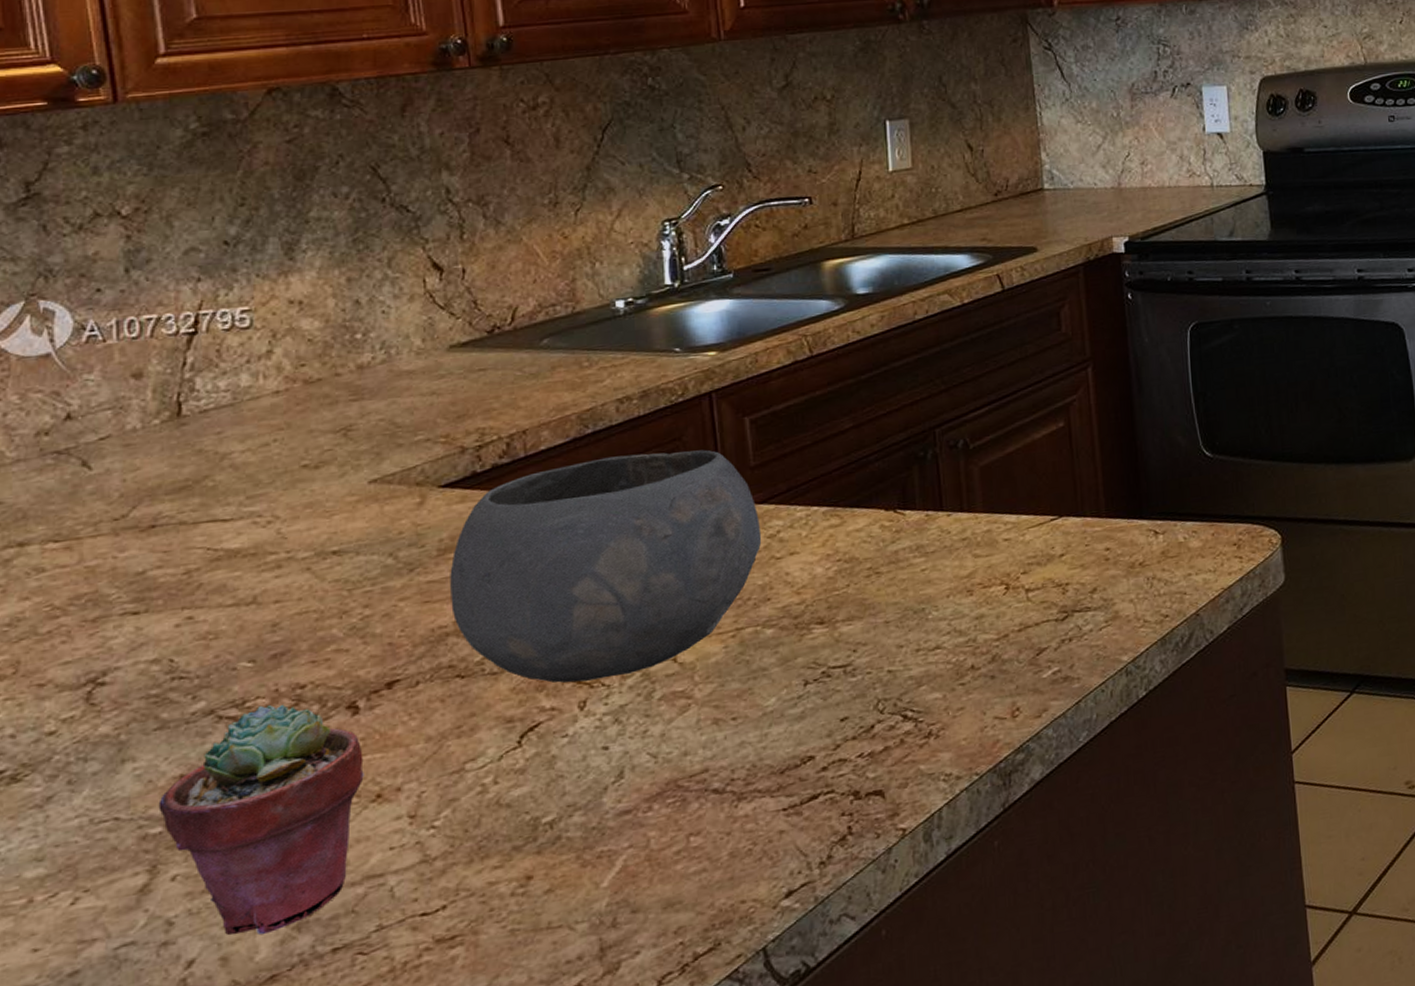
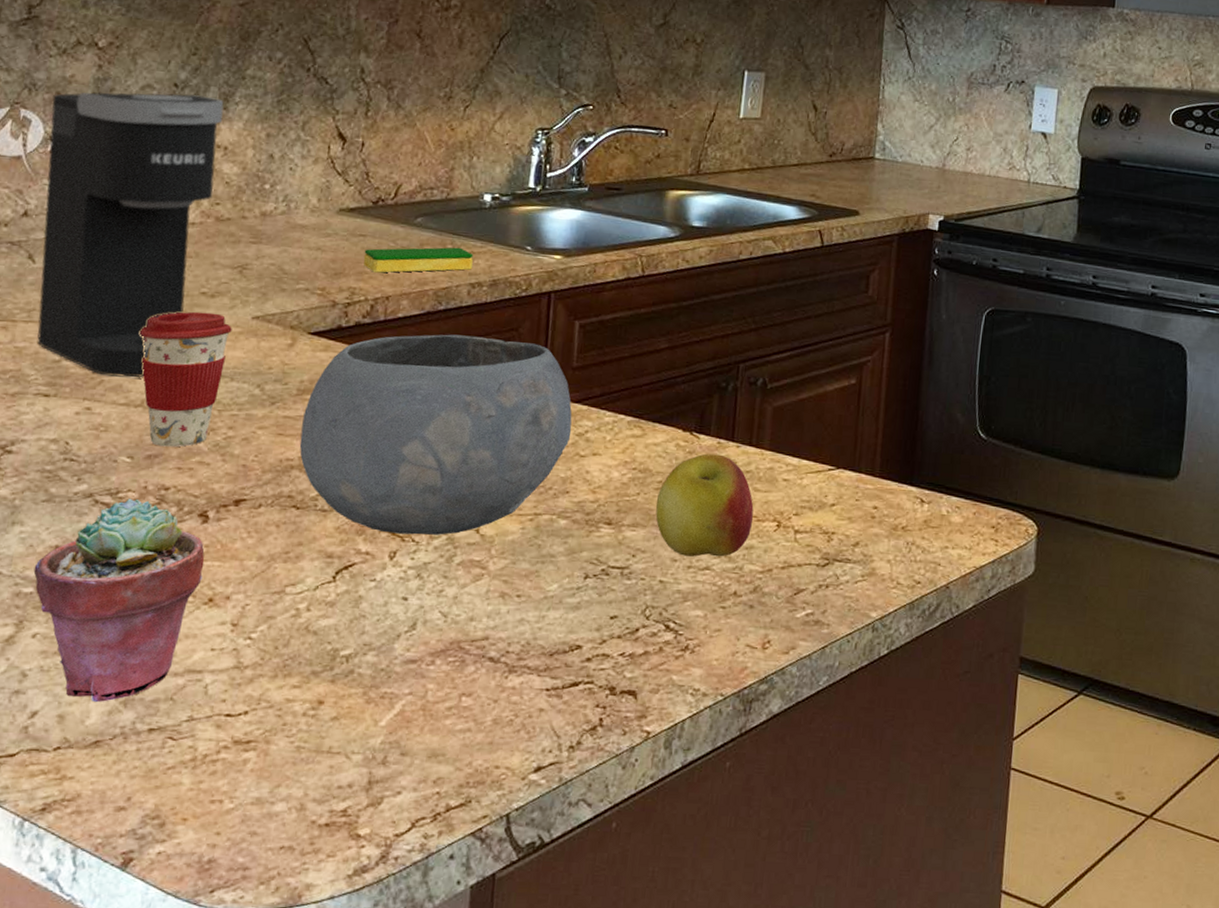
coffee maker: none [76,249,295,578] -> present [37,92,224,378]
coffee cup: none [237,485,347,643] -> present [140,311,232,447]
dish sponge: none [487,363,616,407] -> present [363,247,474,273]
apple: none [869,527,979,640] -> present [655,453,754,557]

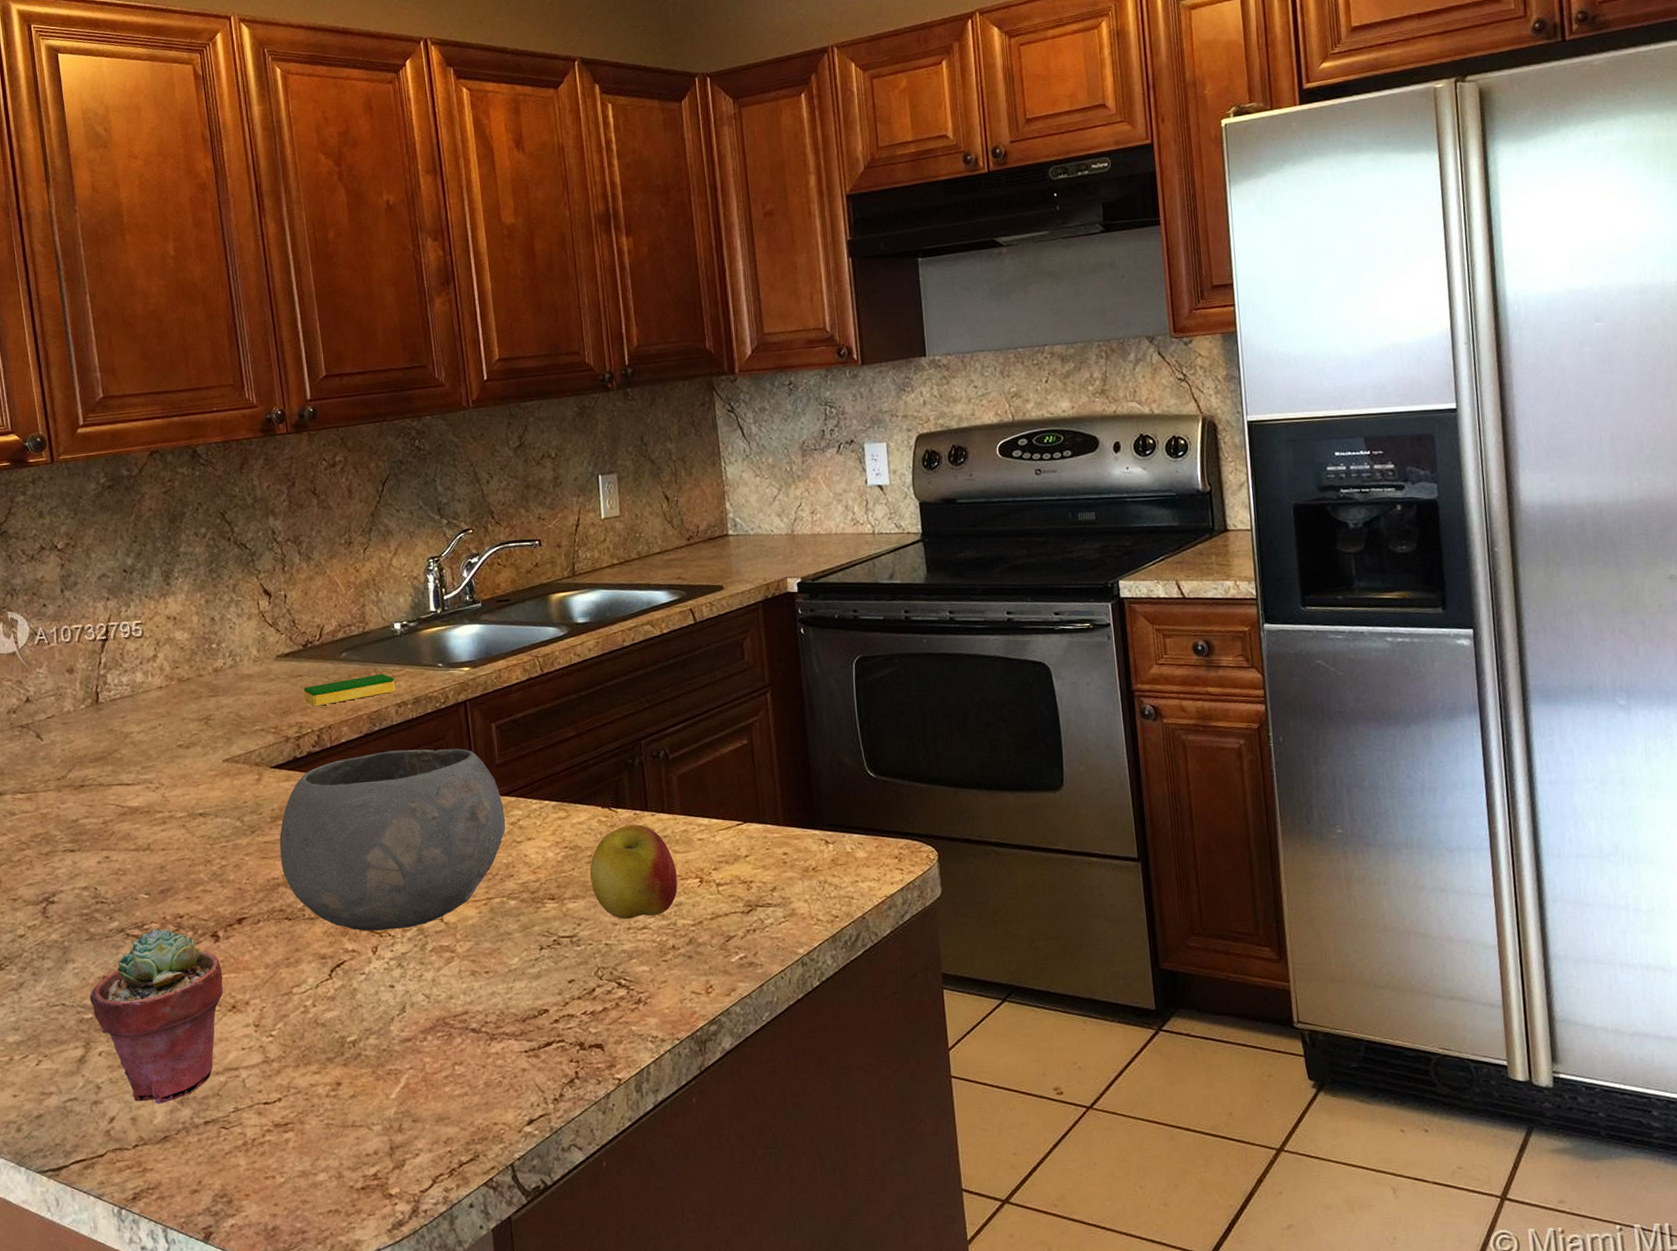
coffee maker: present [37,92,224,378] -> none [31,576,172,828]
coffee cup: present [140,311,232,447] -> none [136,761,209,882]

